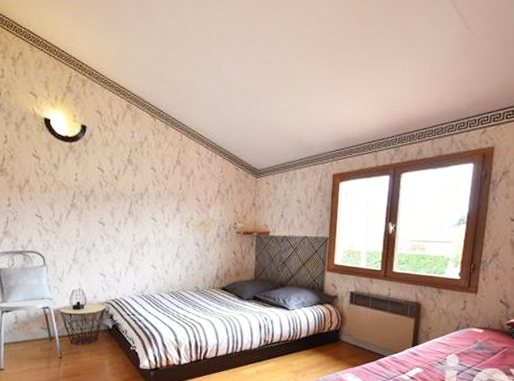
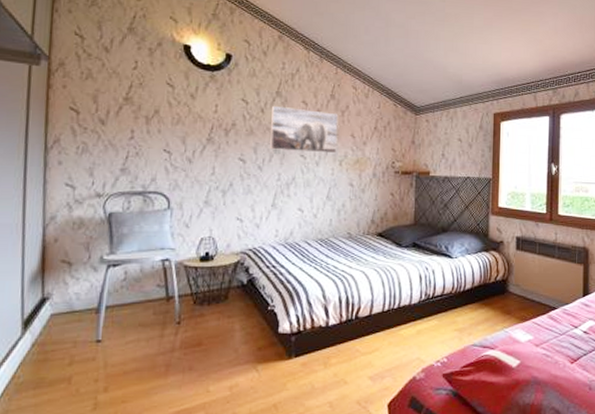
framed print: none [124,172,184,215] -> present [270,105,339,152]

